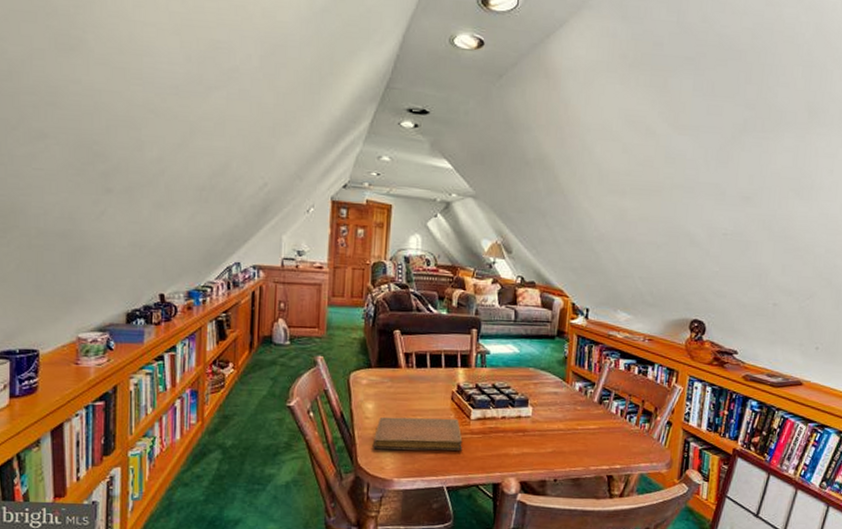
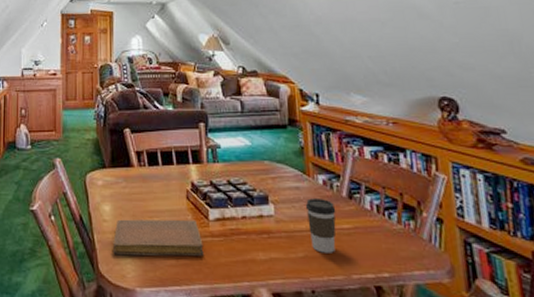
coffee cup: none [560,402,587,449] -> present [305,198,336,253]

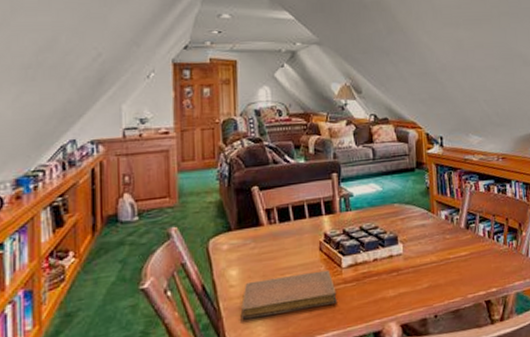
coffee cup: present [305,198,336,253] -> none [430,232,456,281]

